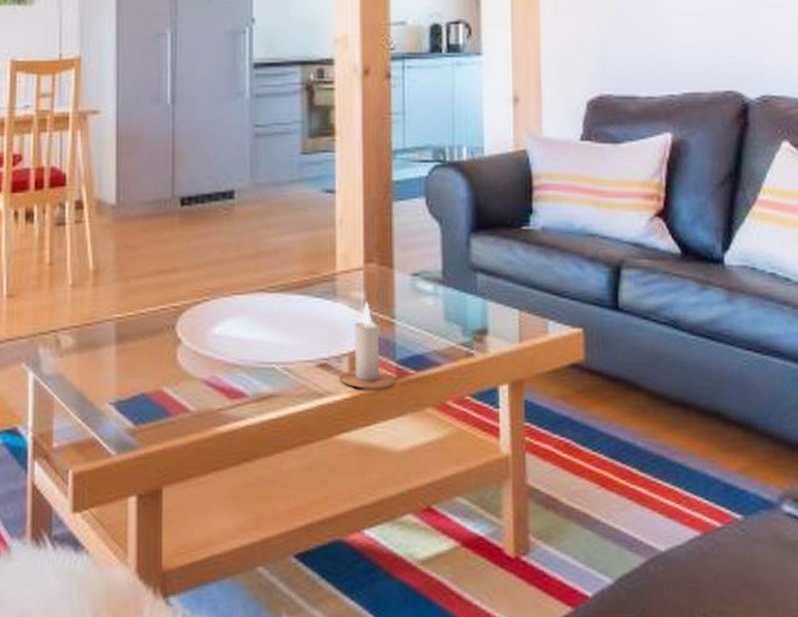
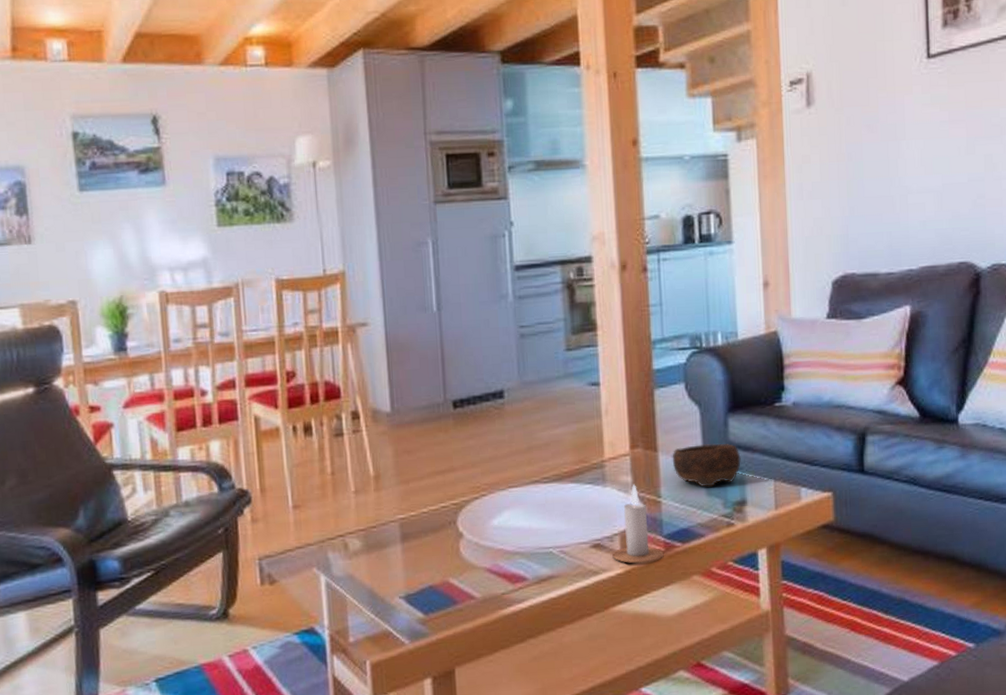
bowl: none [409,265,483,313] -> present [672,443,741,488]

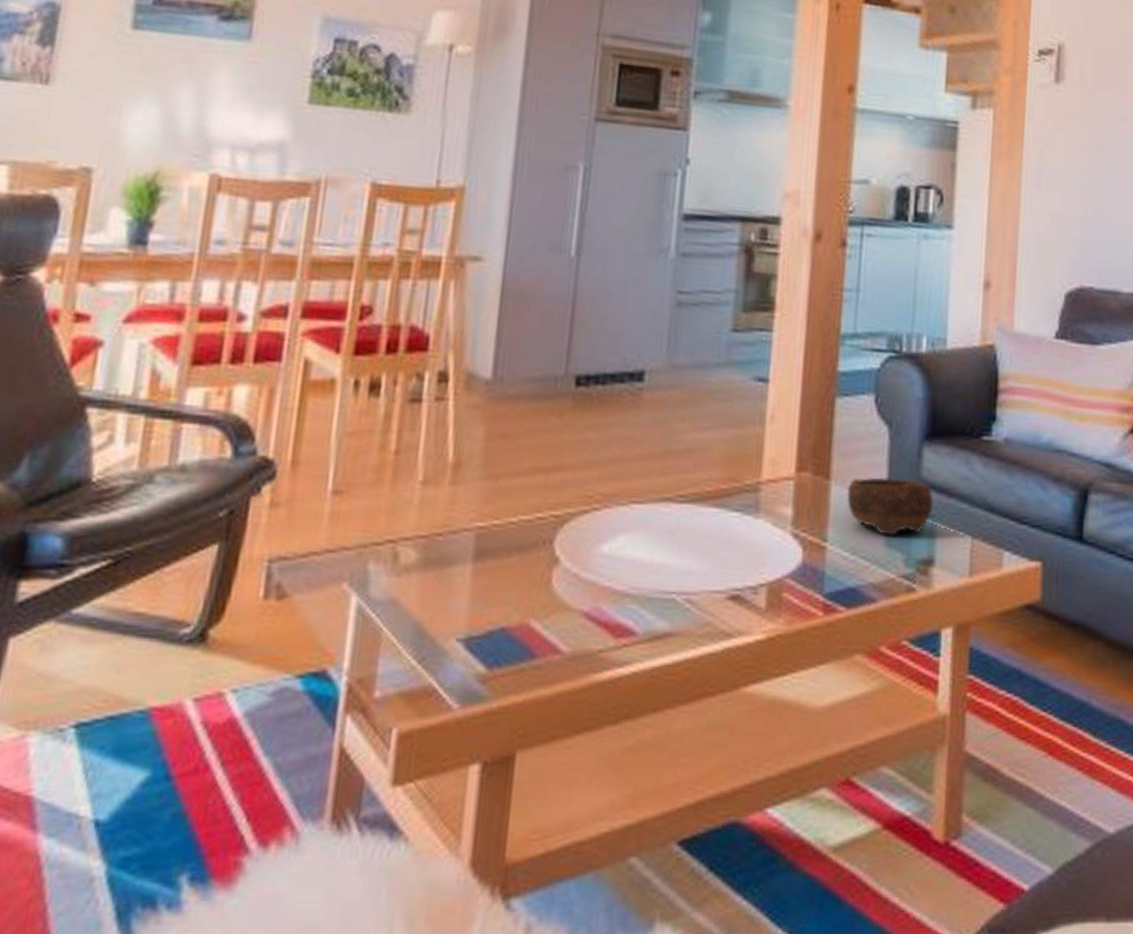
candle: present [612,484,664,564] -> none [754,518,821,630]

